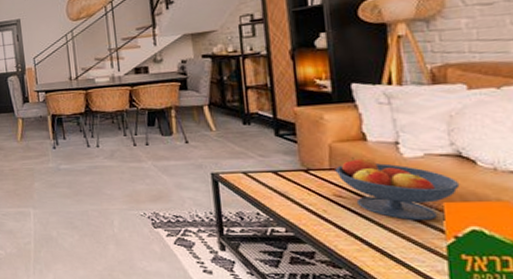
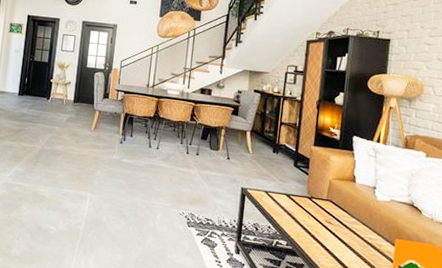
fruit bowl: present [335,157,460,221] -> none [330,193,409,251]

